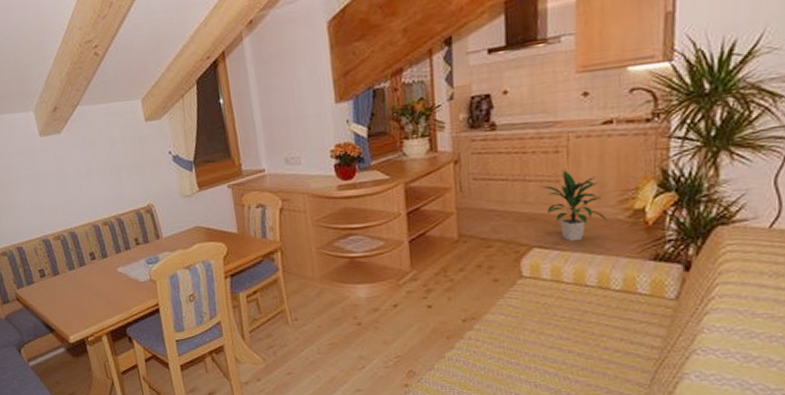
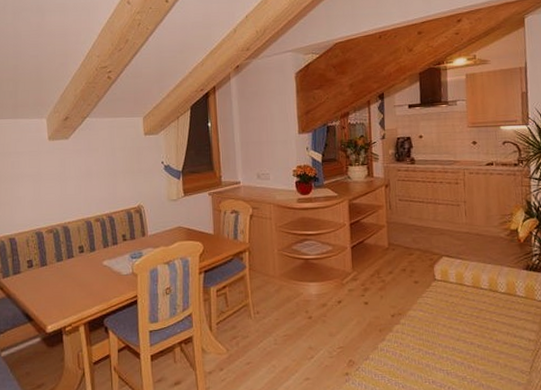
indoor plant: present [539,170,607,242] -> none [446,197,493,253]

